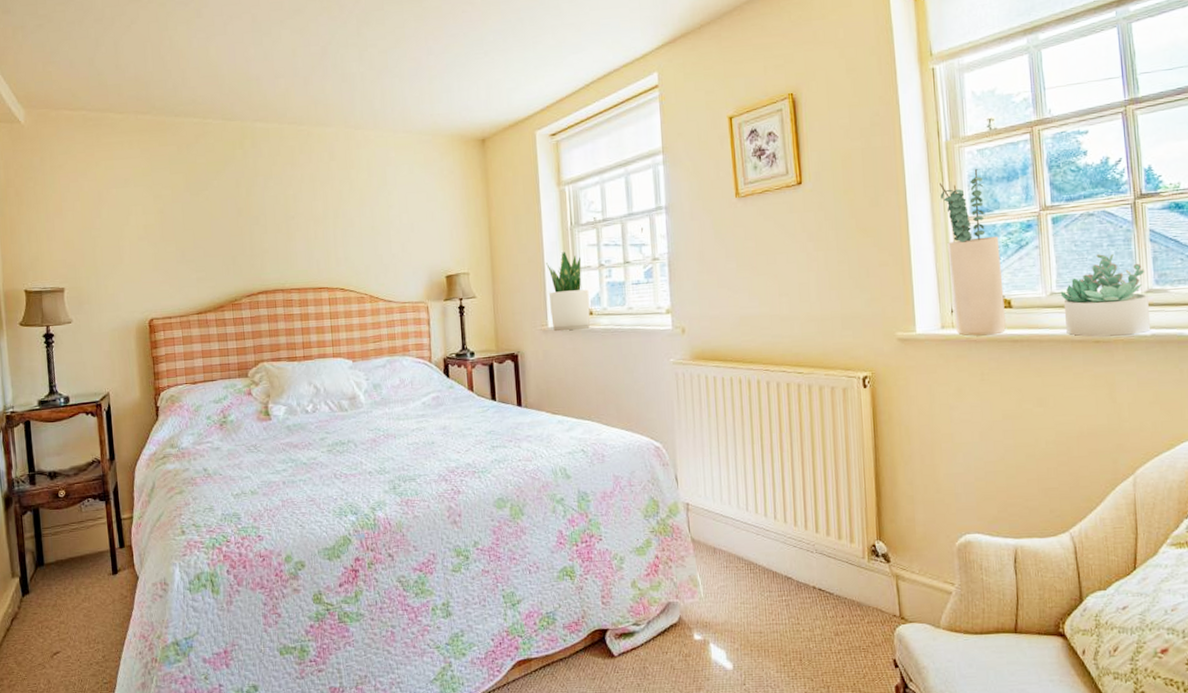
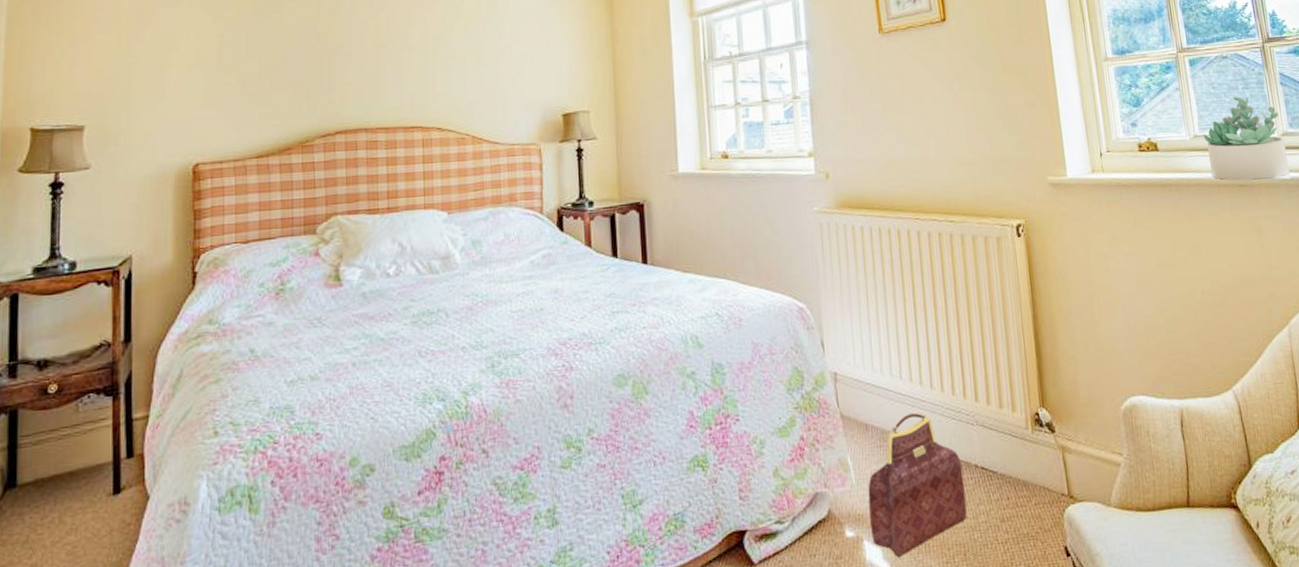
planter: present [546,252,591,332] -> none [677,88,726,178]
handbag: none [714,540,804,659] -> present [868,413,967,557]
vase: present [940,169,1006,337] -> none [1081,10,1154,181]

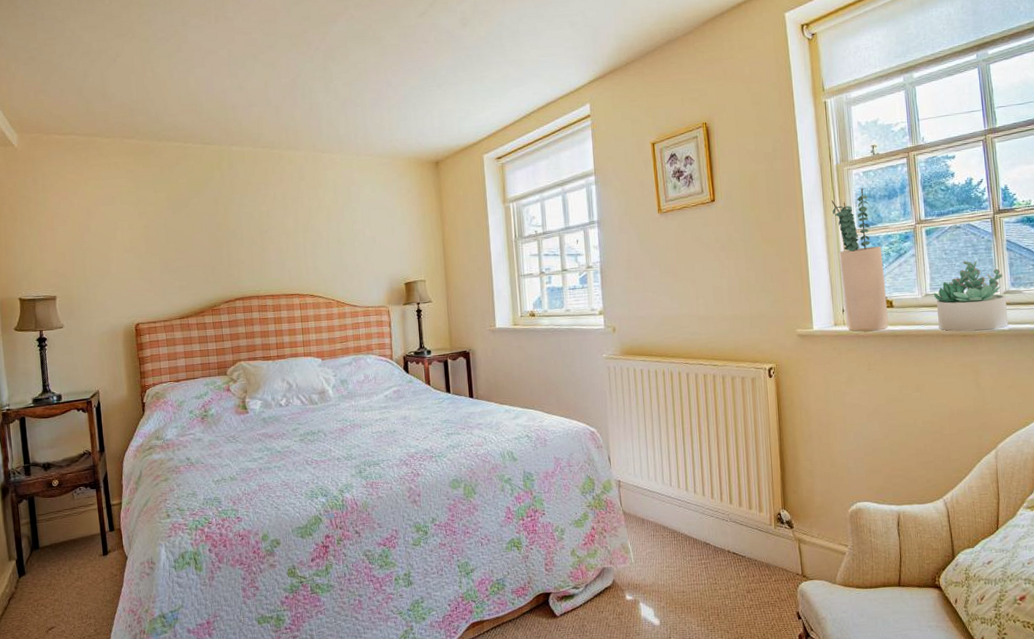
handbag: present [868,413,967,557] -> none [643,511,721,615]
vase: none [1081,10,1154,181] -> present [832,188,888,332]

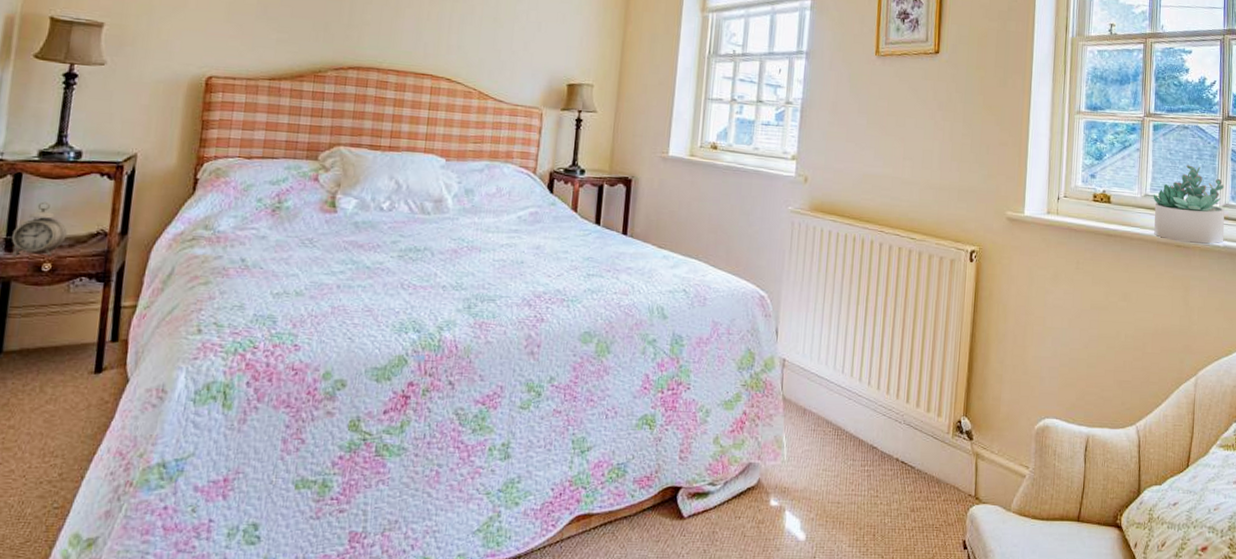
alarm clock: none [27,435,64,478] -> present [11,201,67,256]
vase: present [832,188,888,332] -> none [1059,68,1107,227]

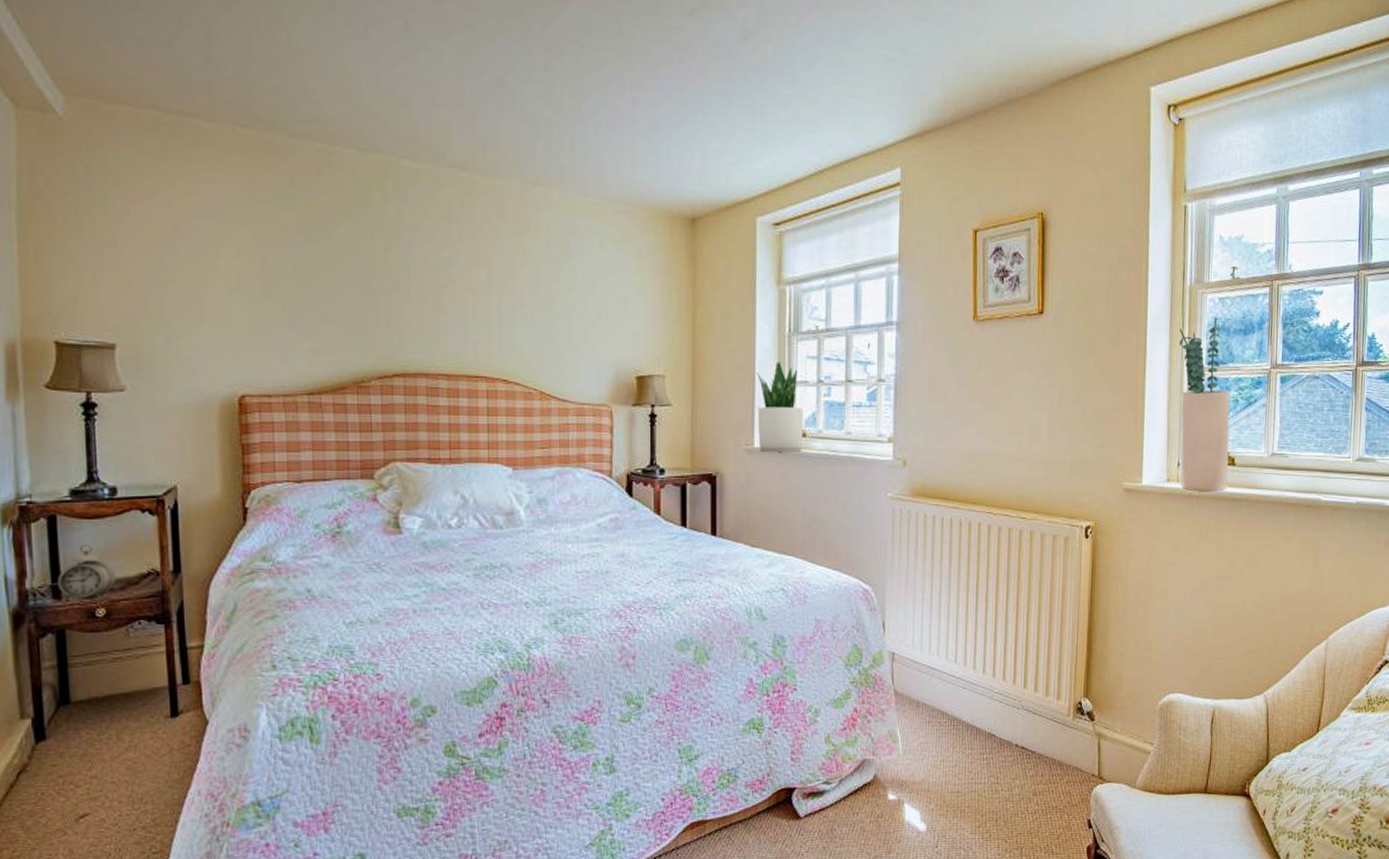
planter: none [673,79,717,164] -> present [757,362,803,453]
vase: none [1059,68,1107,227] -> present [1179,318,1230,492]
succulent plant: present [1154,165,1225,244] -> none [1281,418,1358,503]

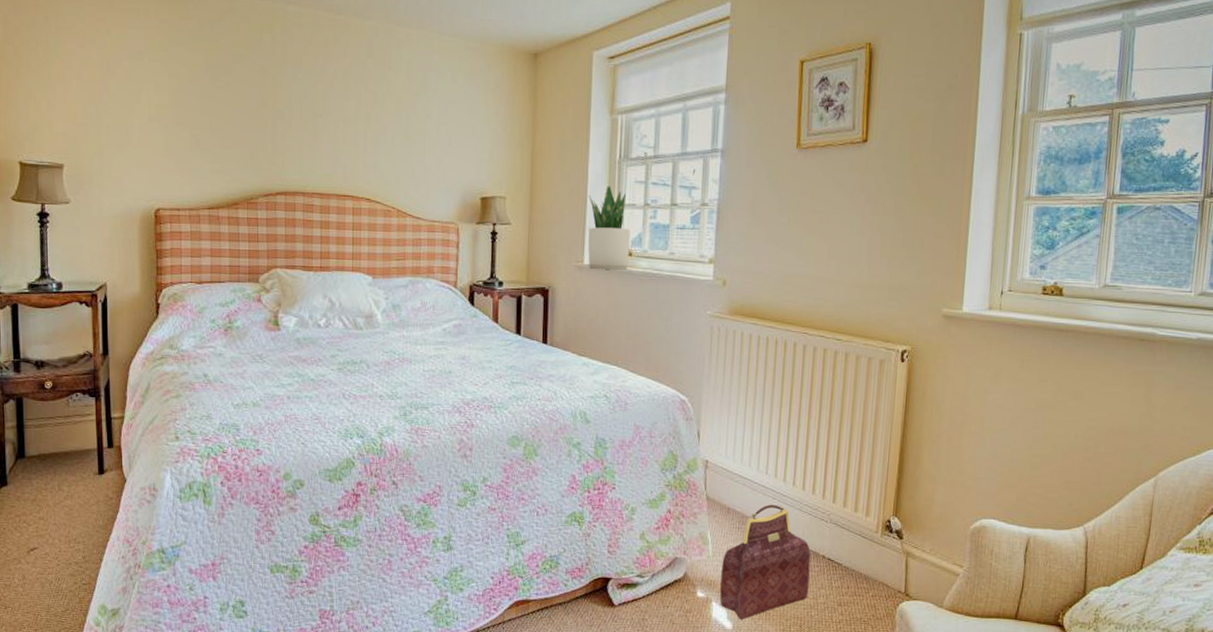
alarm clock: present [57,544,116,603] -> none [17,328,60,376]
handbag: none [912,694,1004,820] -> present [720,504,811,619]
vase: present [1179,318,1230,492] -> none [1003,147,1061,322]

